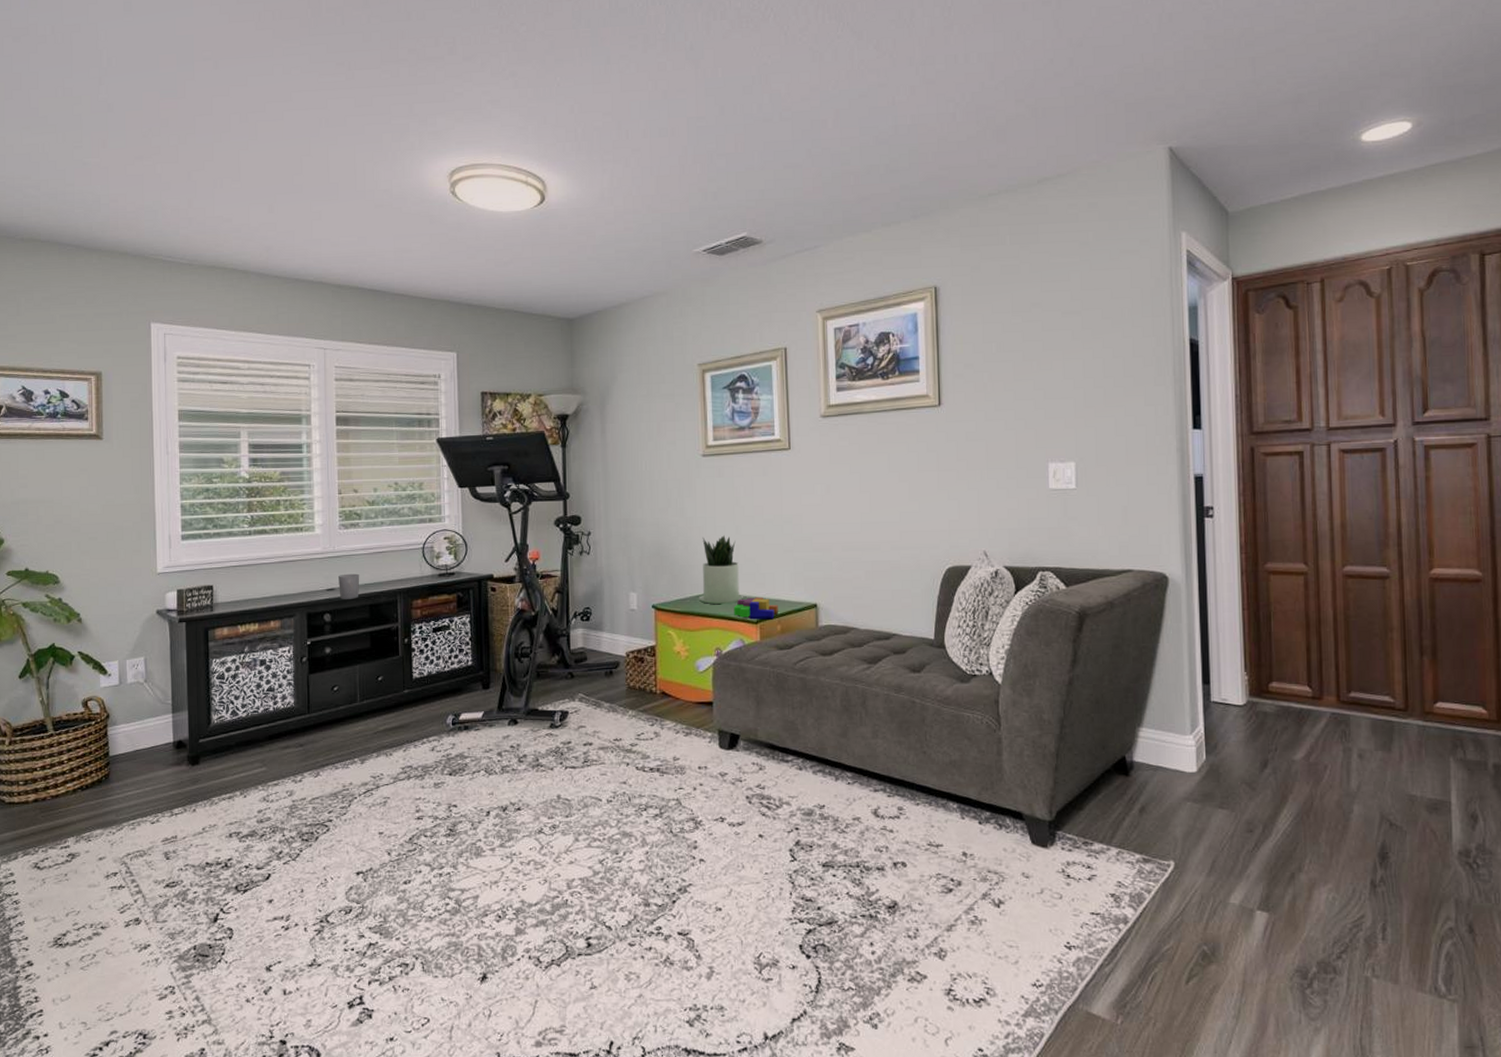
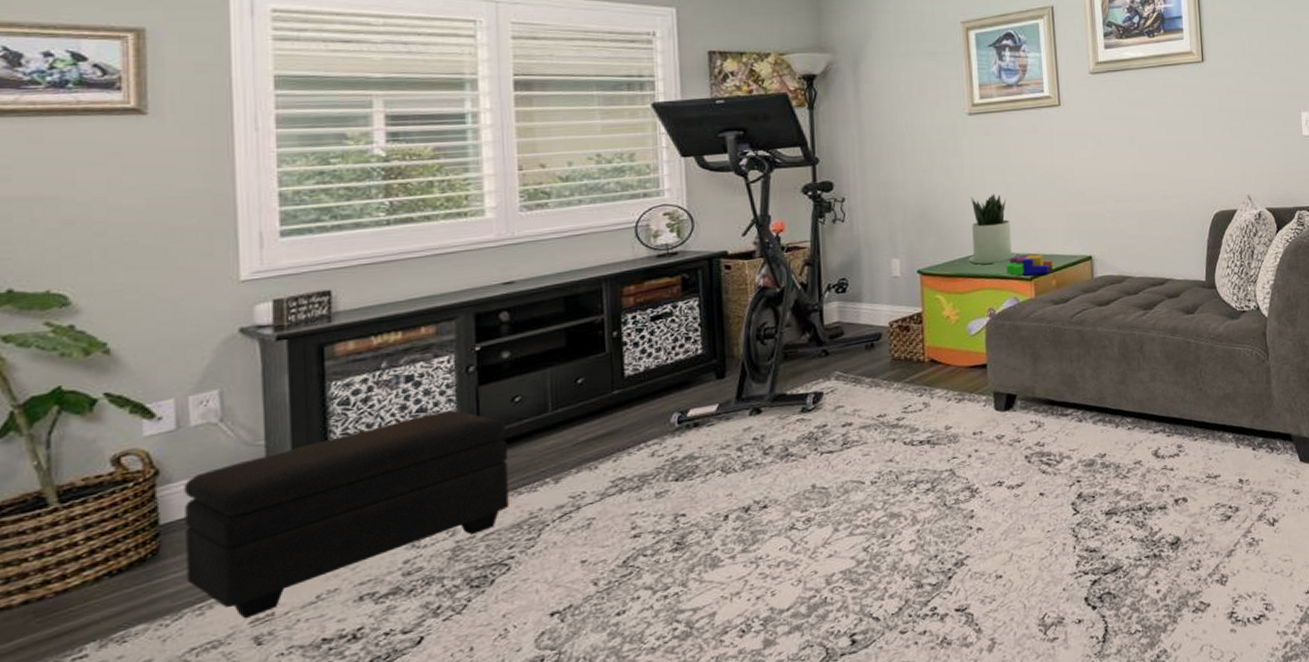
footstool: none [124,691,329,837] -> present [184,409,509,618]
candle holder: present [338,573,360,599] -> none [520,261,550,293]

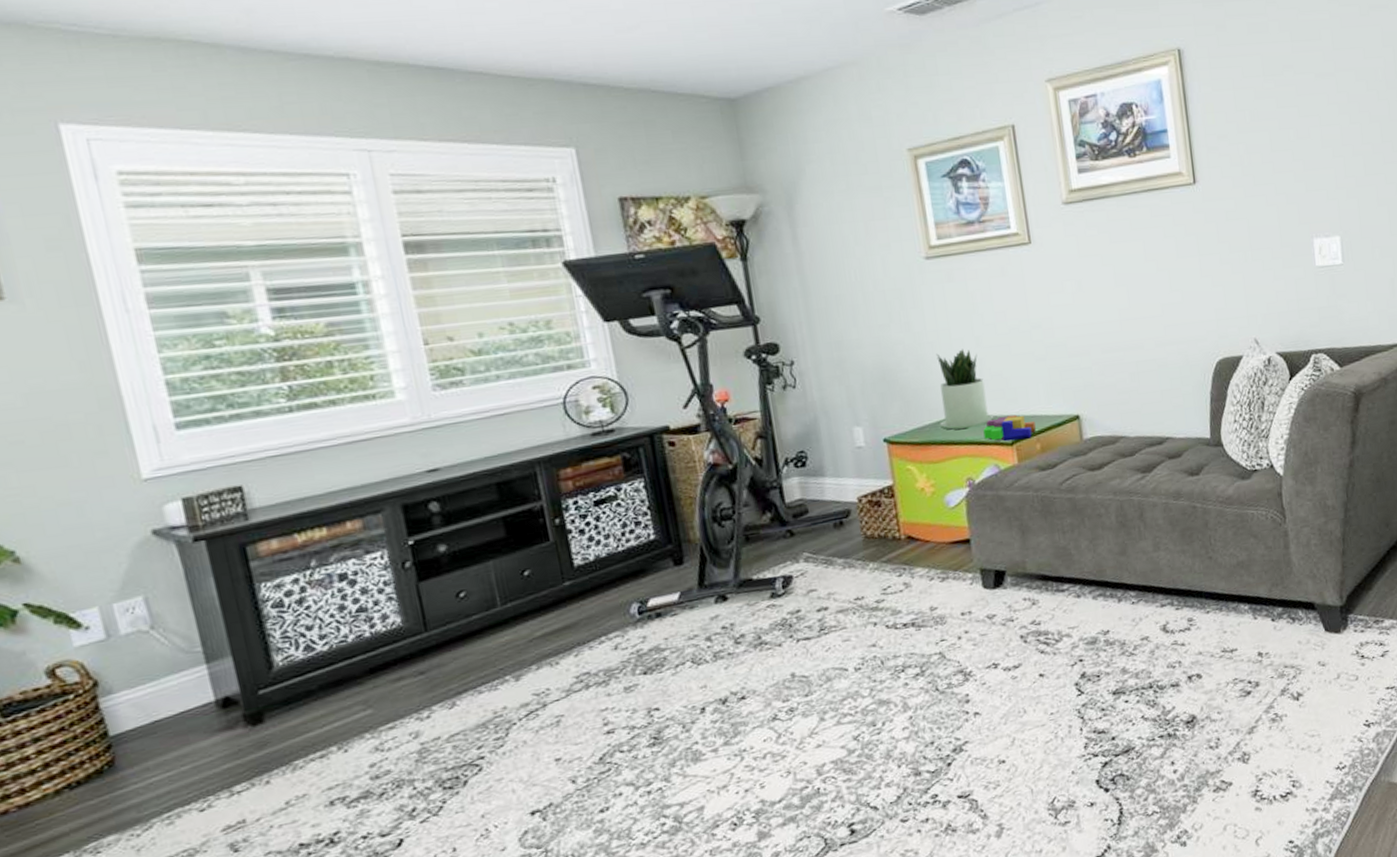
footstool: present [184,409,509,618] -> none [126,608,471,826]

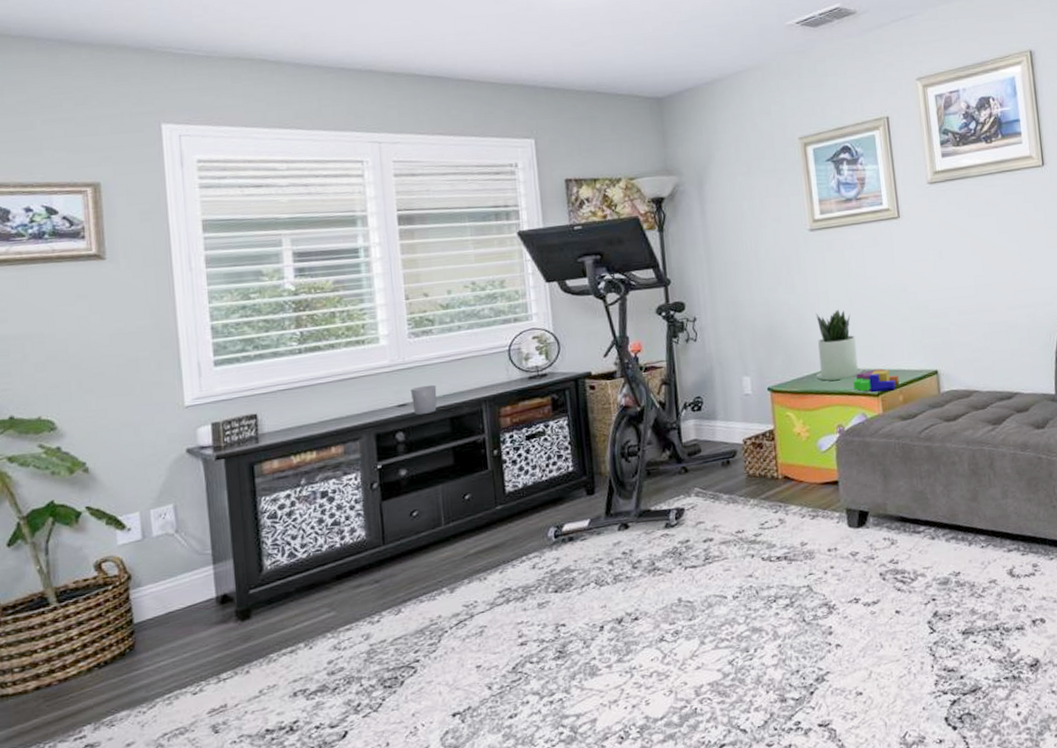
candle holder: none [442,445,479,481] -> present [411,384,437,415]

